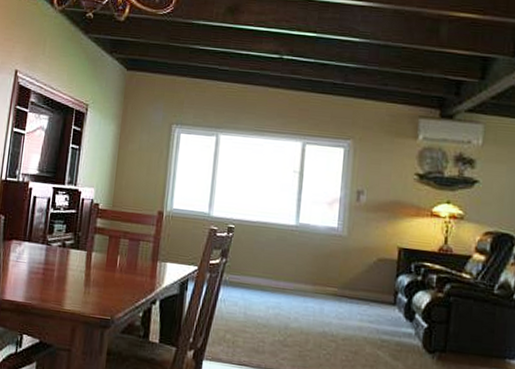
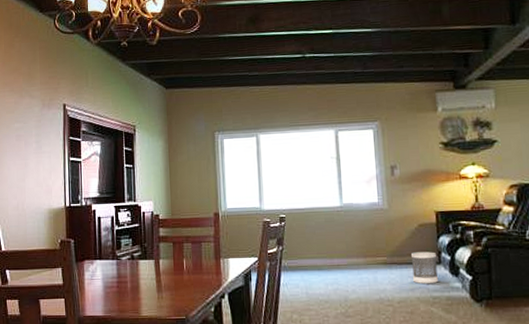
wastebasket: none [363,288,392,326] -> present [411,252,439,284]

